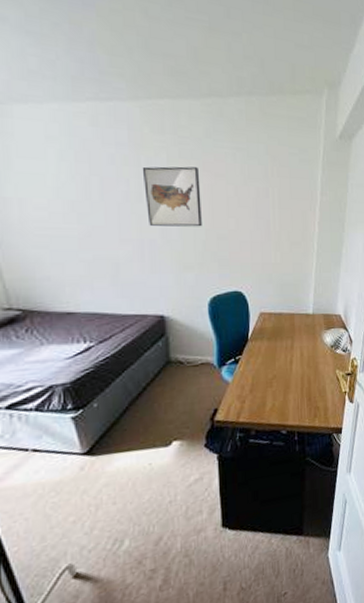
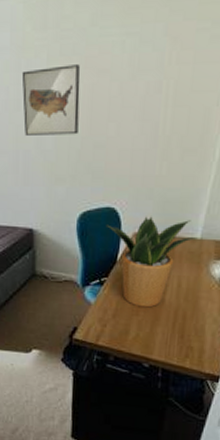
potted plant: none [235,297,310,379] -> present [106,216,198,308]

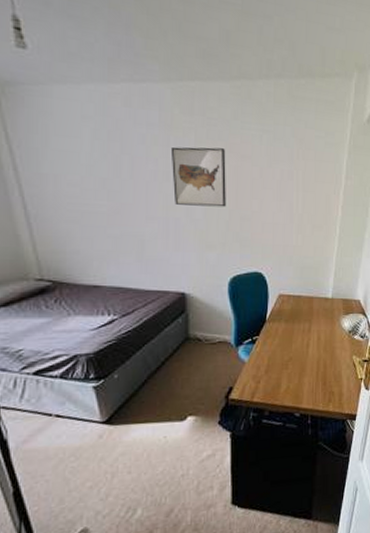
potted plant: present [106,216,198,308] -> none [254,280,329,361]

